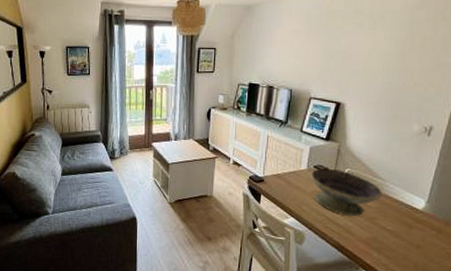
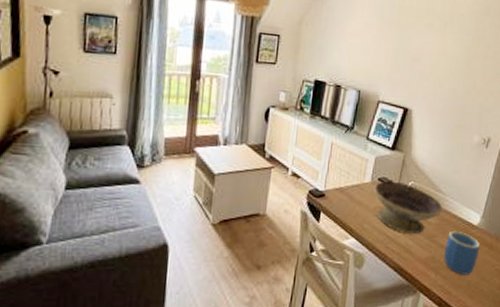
mug: none [387,214,427,257] -> present [444,230,481,275]

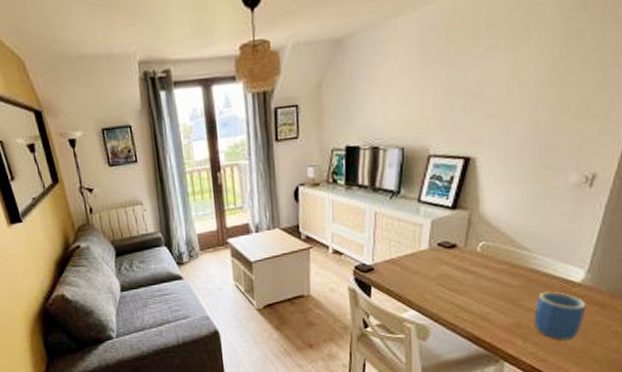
decorative bowl: present [373,181,443,234] -> none [432,244,529,300]

